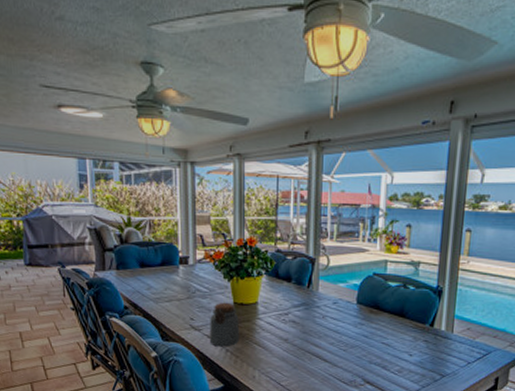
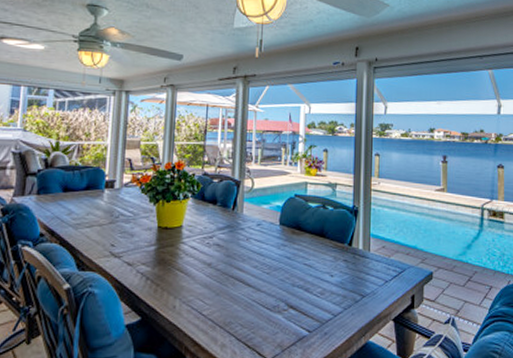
jar: present [209,302,240,347] -> none [129,226,163,275]

